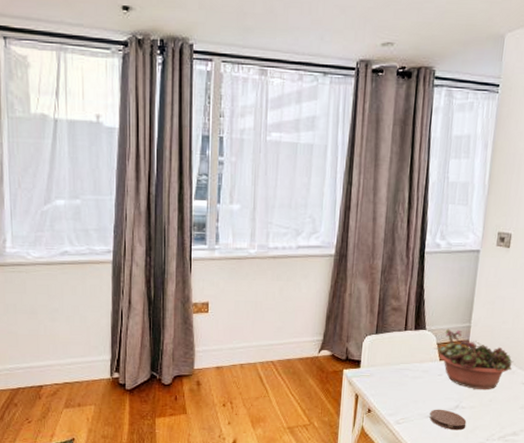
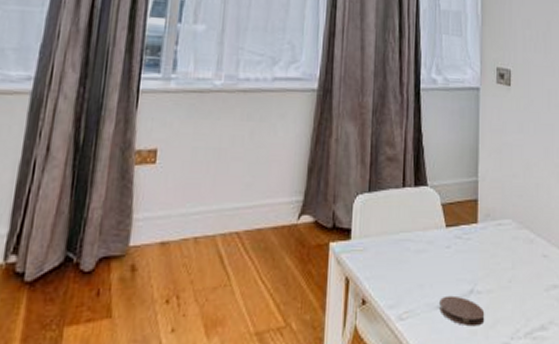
succulent planter: present [433,328,514,390] -> none [438,184,531,267]

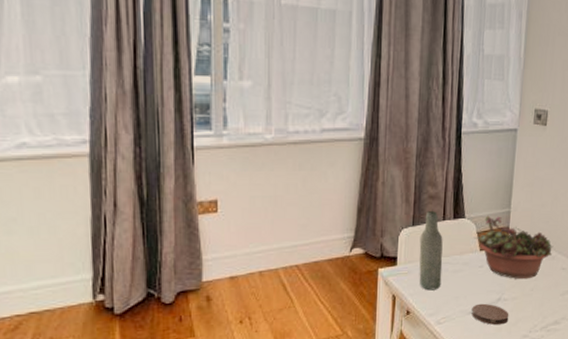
bottle: none [376,174,404,274] -> present [419,210,443,291]
succulent planter: none [438,184,531,267] -> present [473,215,554,280]

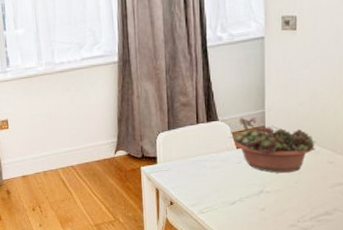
bottle: present [419,210,443,291] -> none [176,116,201,185]
coaster: present [471,303,509,326] -> none [233,195,273,215]

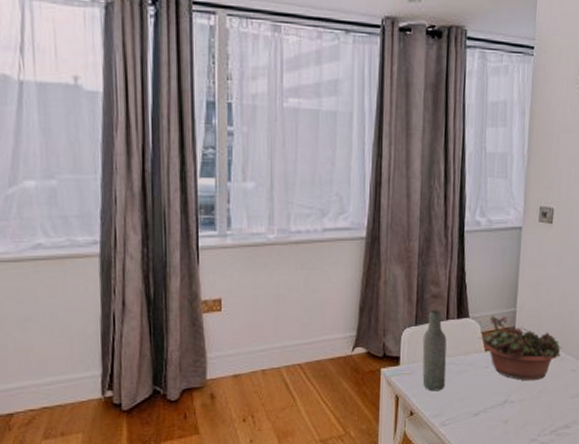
bottle: none [176,116,201,185] -> present [422,309,447,391]

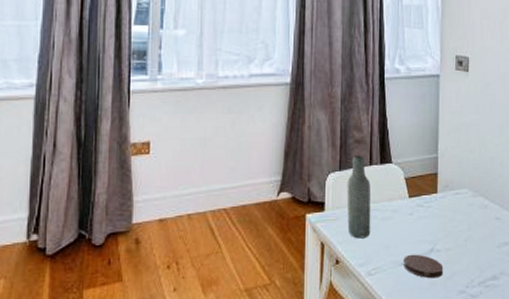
coaster: none [477,405,517,428] -> present [403,254,444,279]
succulent planter: present [478,315,562,381] -> none [401,160,485,229]

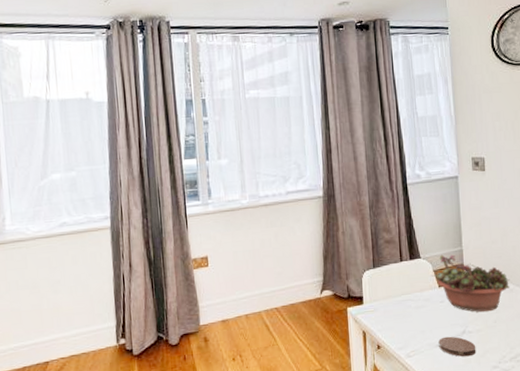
bottle: present [347,154,371,239] -> none [381,253,407,326]
succulent planter: none [401,160,485,229] -> present [431,254,510,313]

